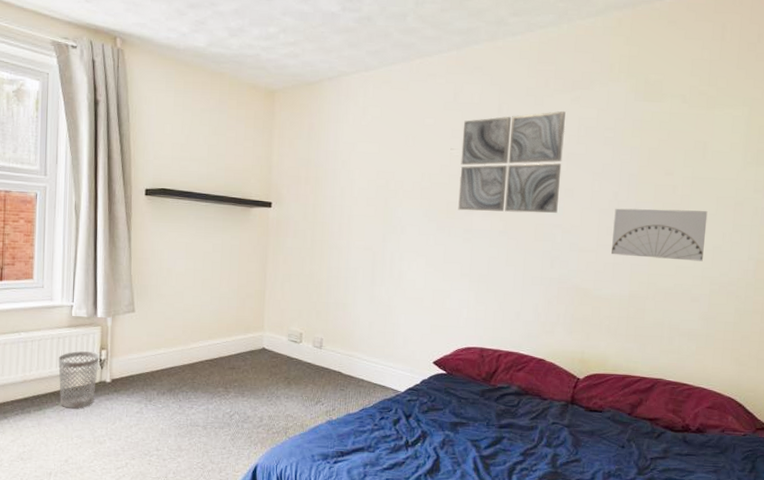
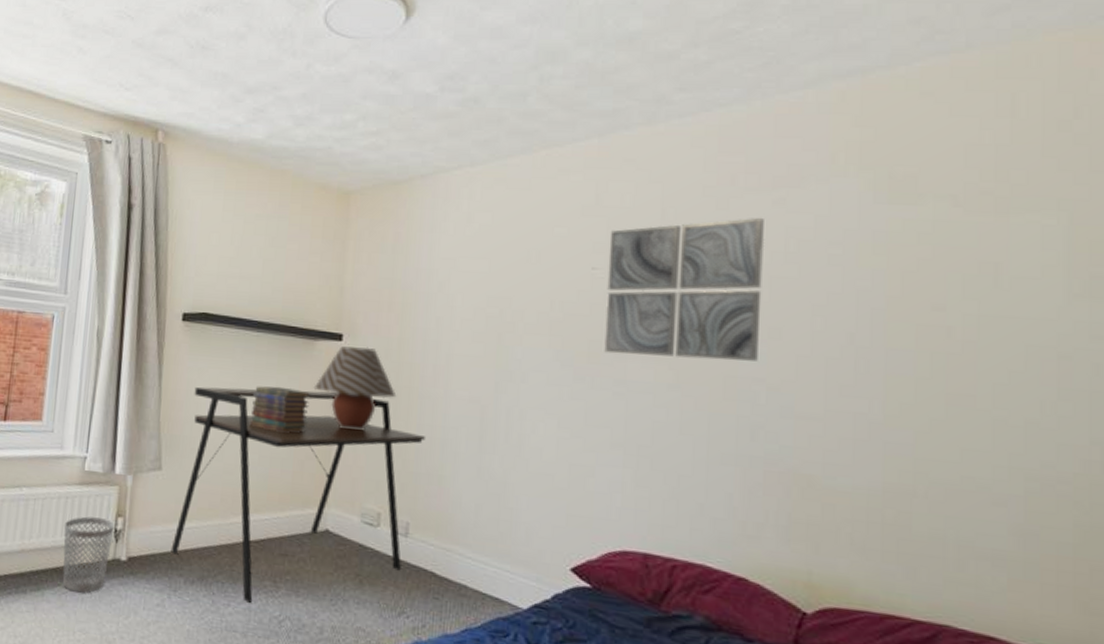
desk: none [145,246,334,405] -> present [170,386,426,604]
book stack: none [202,244,248,280] -> present [249,386,310,434]
table lamp: none [250,211,313,275] -> present [313,346,397,431]
wall art: present [611,208,708,261] -> none [849,357,1010,444]

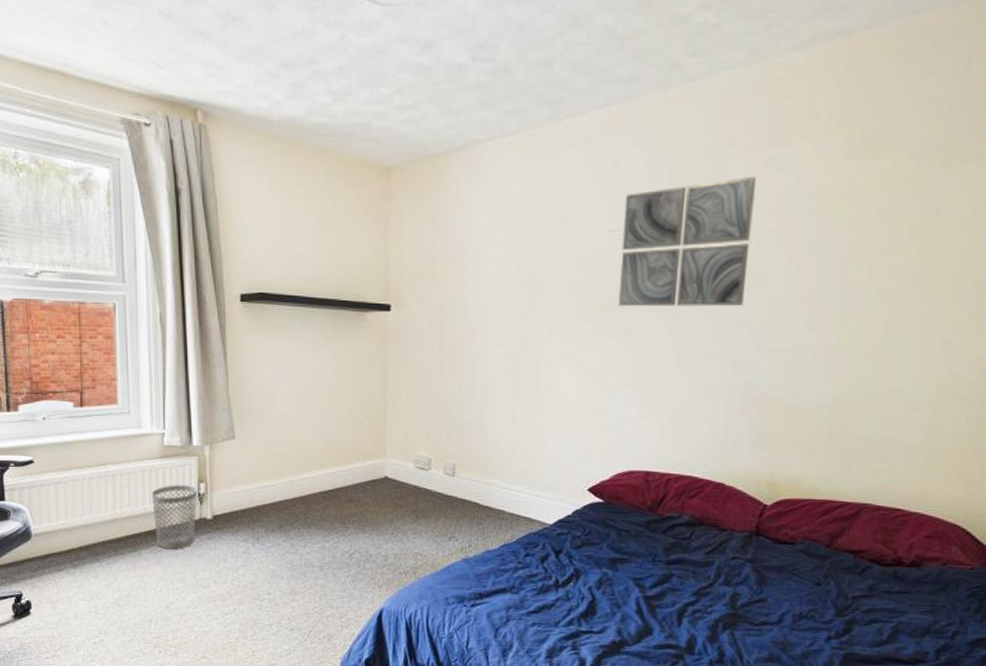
desk: present [170,386,426,604] -> none [251,358,468,543]
book stack: present [249,386,310,434] -> none [311,356,364,398]
table lamp: present [313,346,397,431] -> none [367,315,441,390]

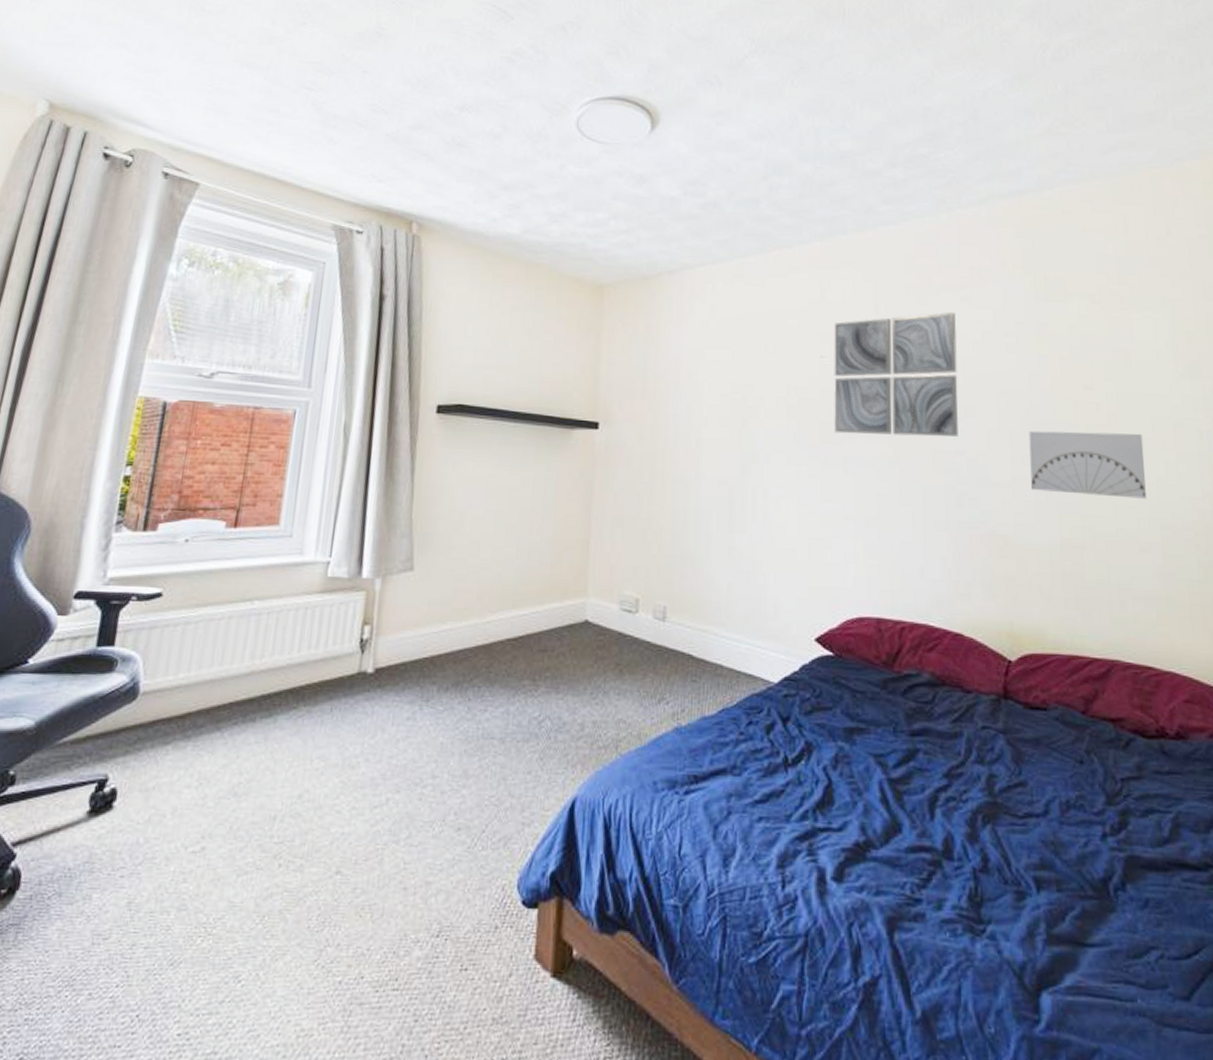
wastebasket: present [152,485,198,549] -> none [299,627,361,714]
wall art: none [811,295,937,360] -> present [1029,430,1146,499]

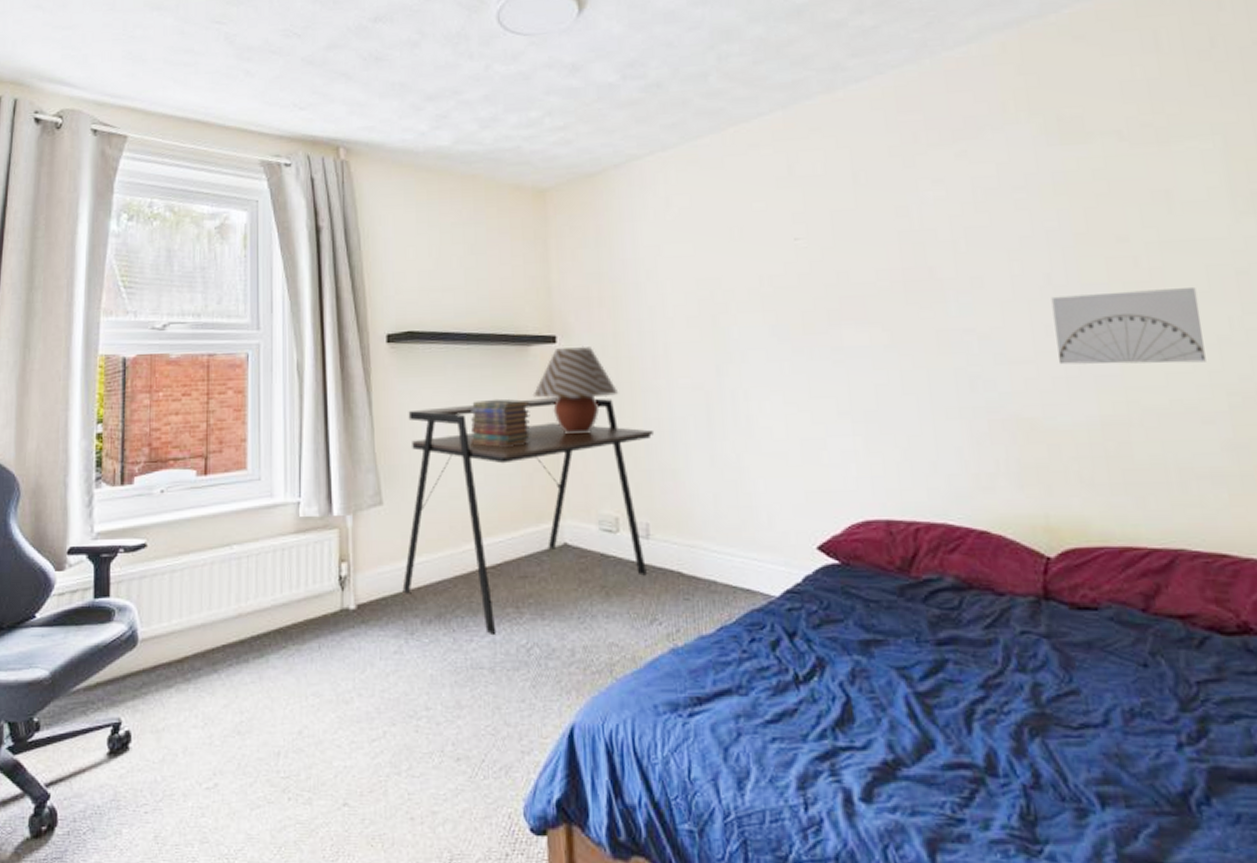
desk: none [423,479,680,707] -> present [402,398,655,636]
book stack: none [507,476,568,525] -> present [470,399,531,448]
table lamp: none [571,434,651,518] -> present [532,346,619,435]
wall art: present [833,311,958,437] -> none [807,170,965,322]

